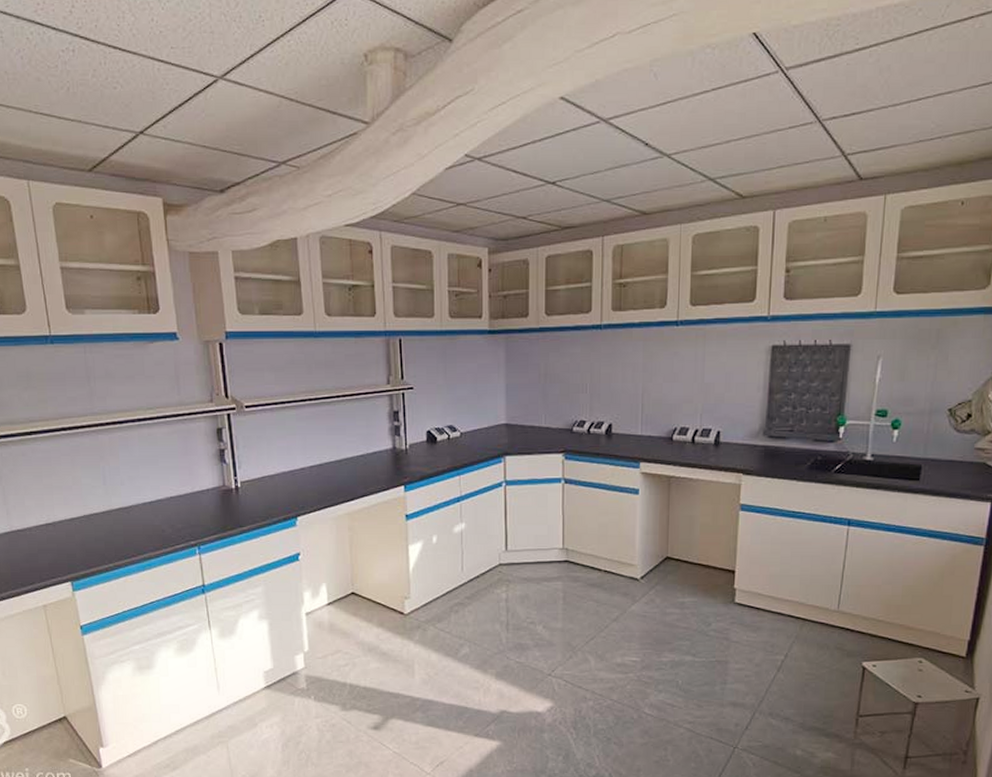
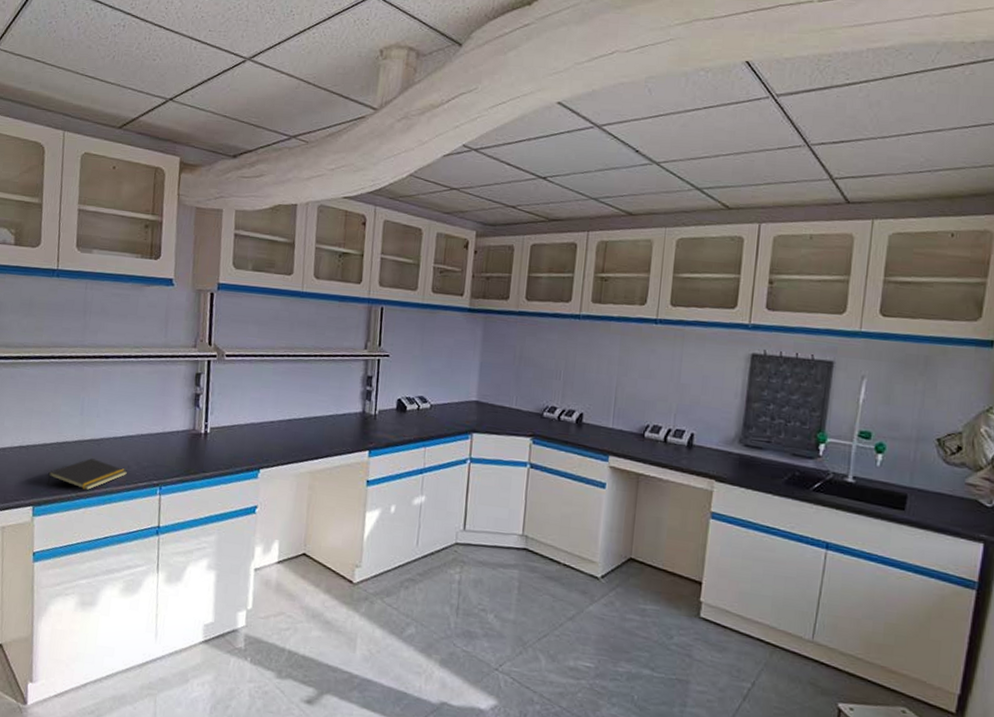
notepad: none [81,527,162,560] -> present [46,458,127,491]

